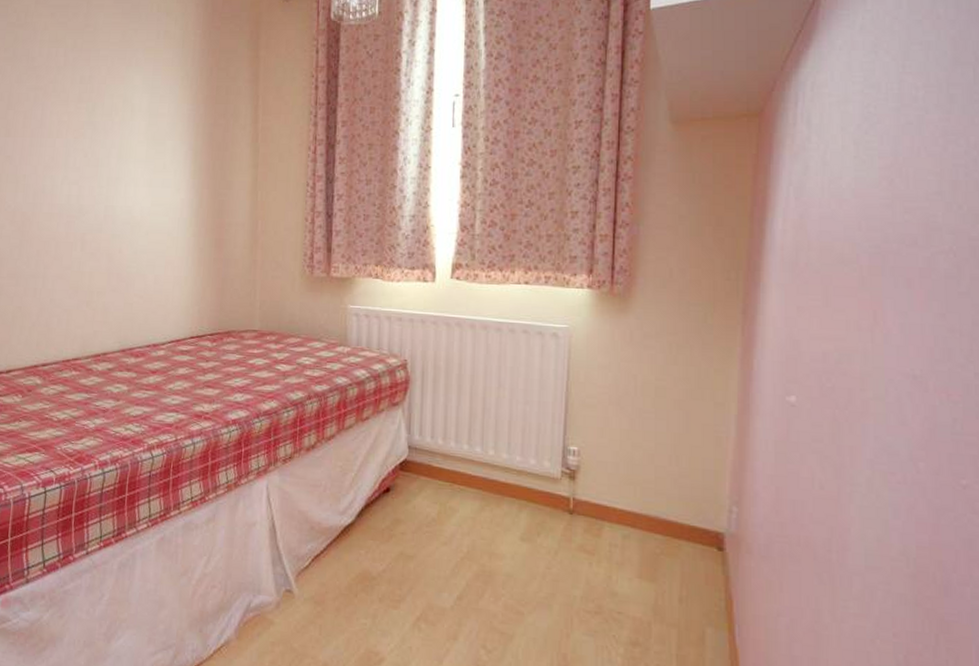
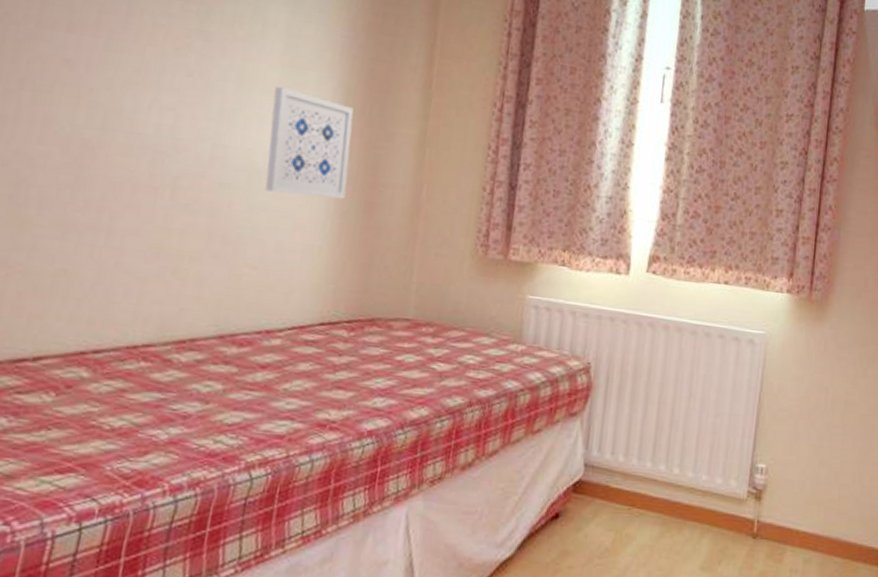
wall art: none [143,157,202,239] -> present [265,87,354,199]

